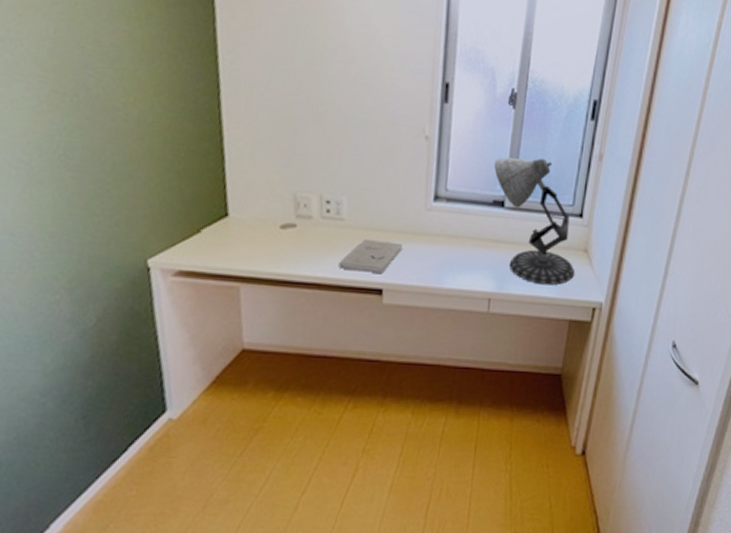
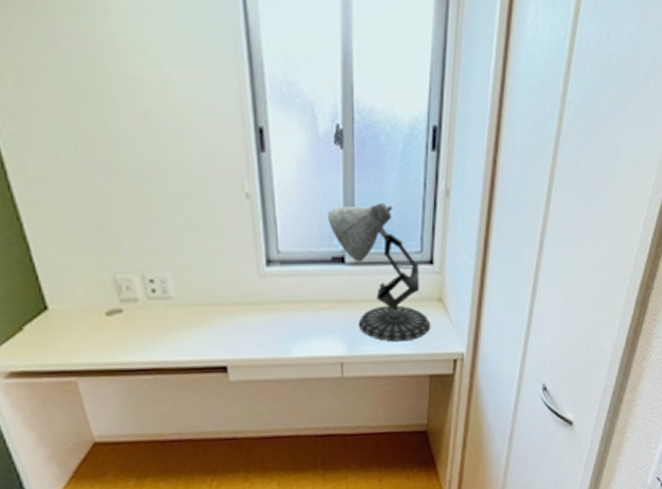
book: present [339,238,403,273] -> none [176,315,241,351]

